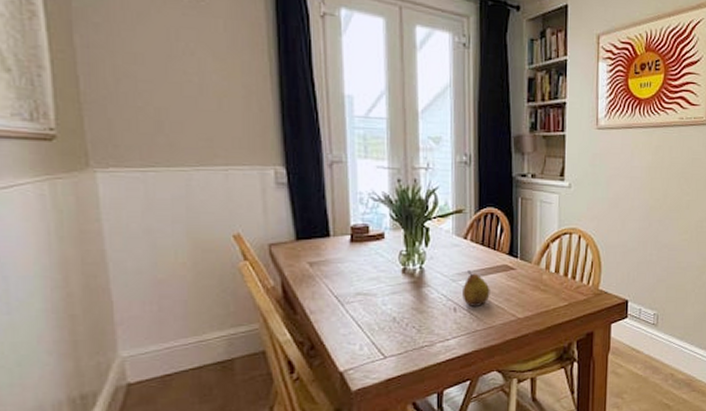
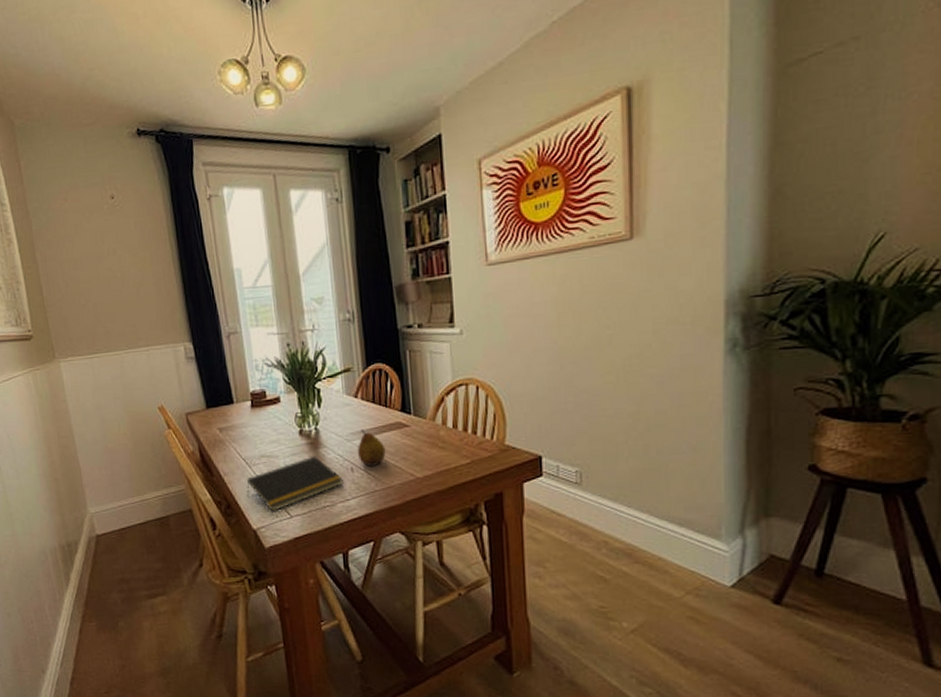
notepad: none [336,295,445,353] -> present [246,456,343,512]

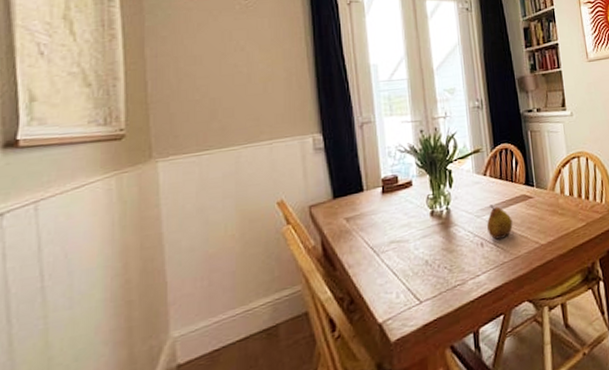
notepad: present [246,456,343,512] -> none [373,235,474,301]

